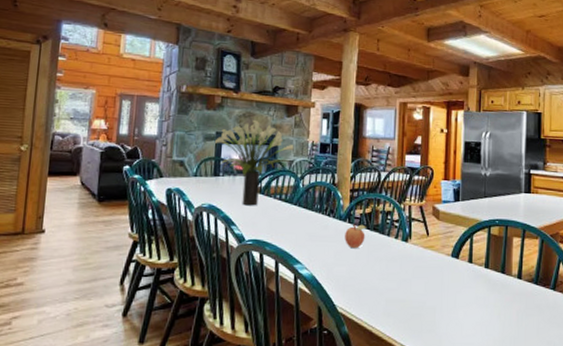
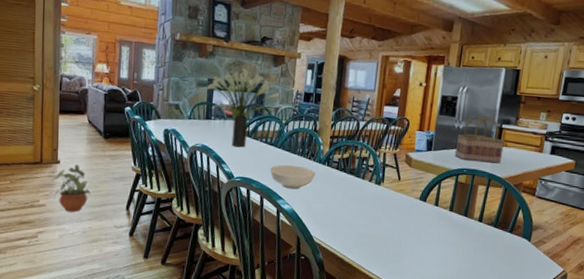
potted plant: none [32,233,79,291] -> present [51,164,91,212]
bowl: none [285,223,336,251] -> present [270,164,316,190]
fruit: present [345,224,367,249] -> none [323,167,344,189]
basket: none [484,162,535,212] -> present [454,116,505,164]

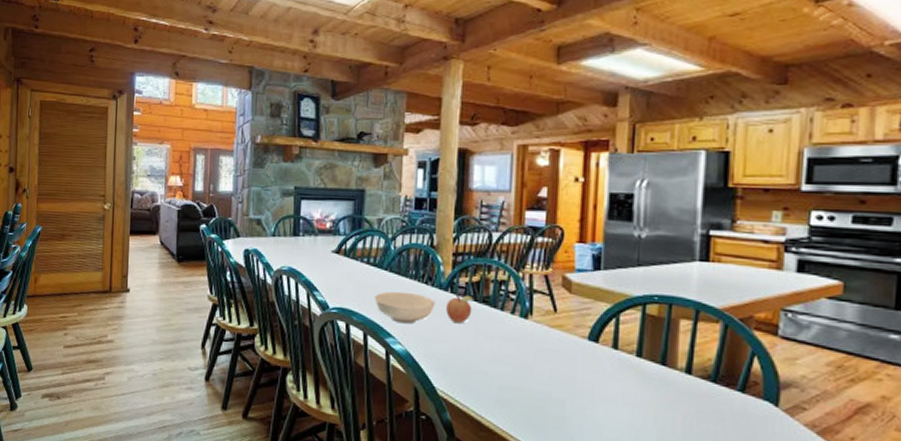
potted plant: present [51,164,91,212] -> none [120,293,162,350]
flower arrangement: present [206,69,280,148] -> none [293,173,384,270]
fruit: none [323,167,344,189] -> present [446,294,474,324]
basket: present [454,116,505,164] -> none [636,219,716,288]

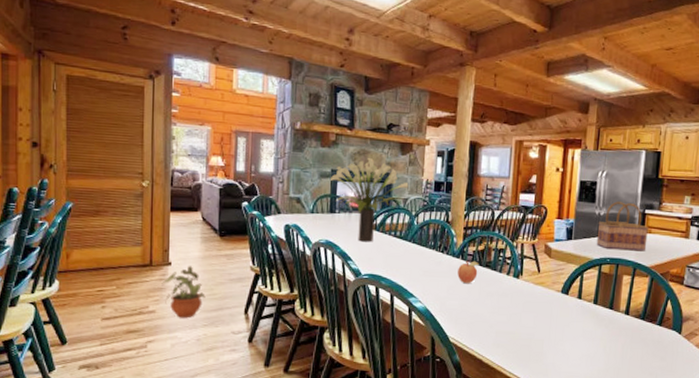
potted plant: none [120,293,162,350] -> present [161,266,205,318]
flower arrangement: none [293,173,384,270] -> present [329,158,409,242]
bowl: present [374,291,435,324] -> none [400,259,449,286]
basket: none [636,219,716,288] -> present [596,201,649,252]

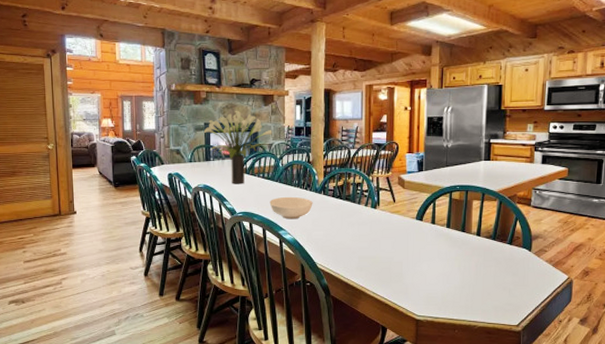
potted plant: present [161,266,205,318] -> none [70,214,106,258]
bowl: none [400,259,449,286] -> present [269,196,313,220]
fruit: present [457,260,480,284] -> none [321,195,340,216]
basket: present [596,201,649,252] -> none [446,134,494,178]

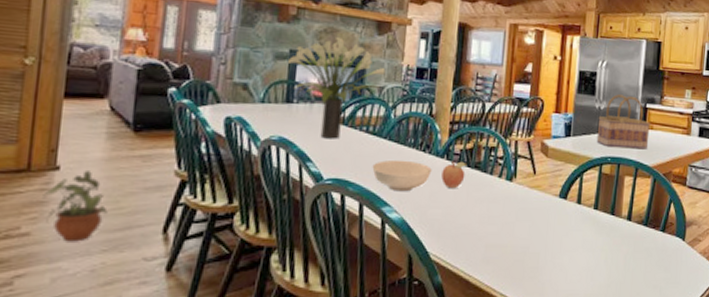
potted plant: none [70,214,106,258] -> present [42,171,108,242]
fruit: none [321,195,340,216] -> present [441,161,468,189]
basket: none [446,134,494,178] -> present [596,94,650,150]

